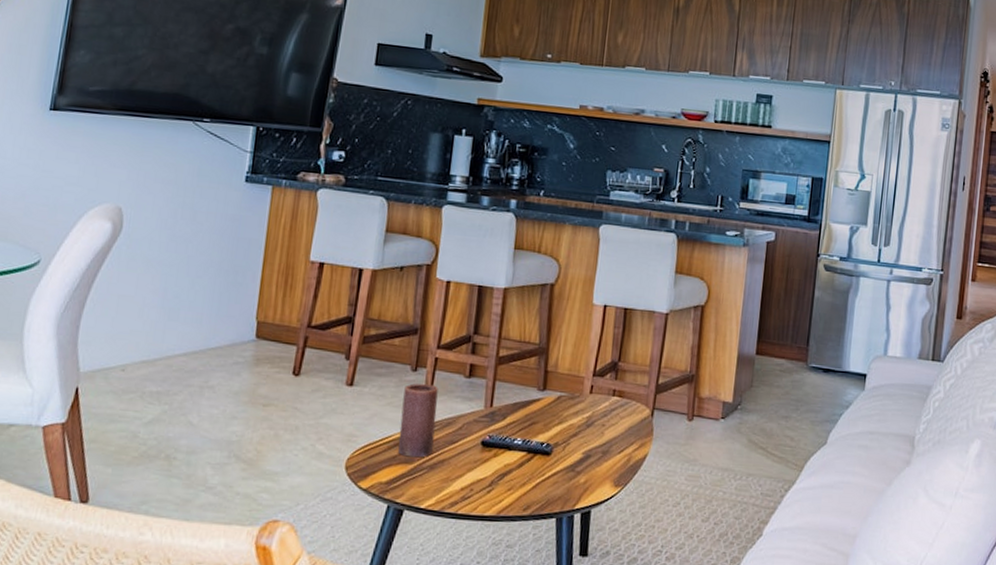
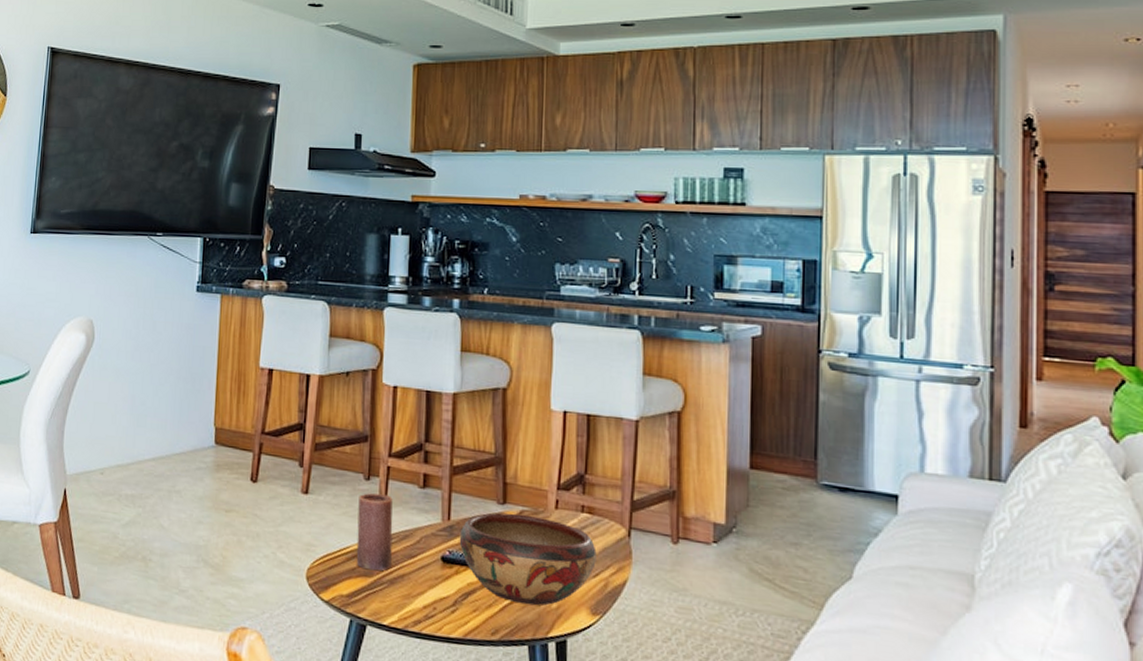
decorative bowl: none [499,398,623,482] -> present [459,513,597,606]

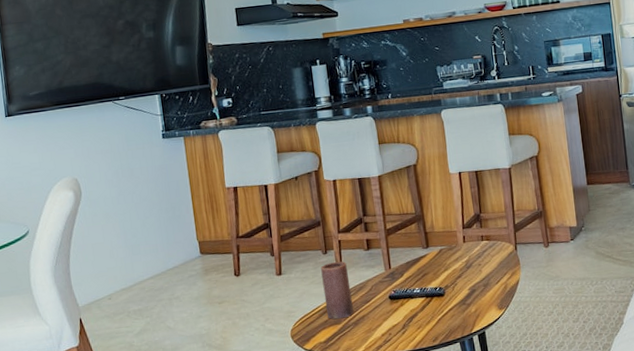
decorative bowl: present [459,513,597,606] -> none [399,251,497,315]

